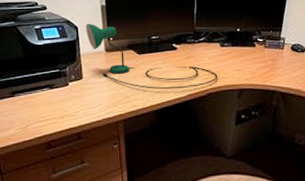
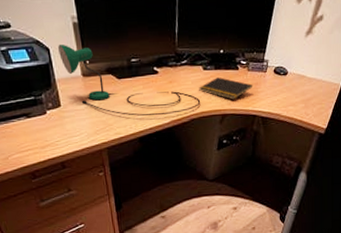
notepad: none [216,54,271,75] -> present [199,77,253,100]

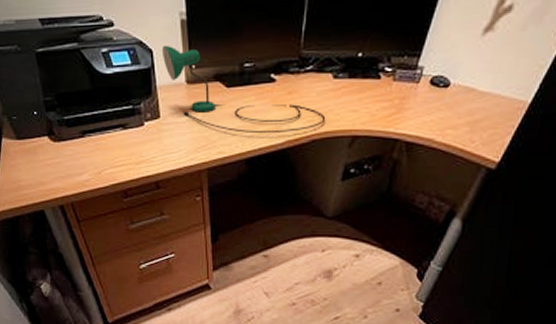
notepad: present [199,77,253,100] -> none [325,88,399,118]

